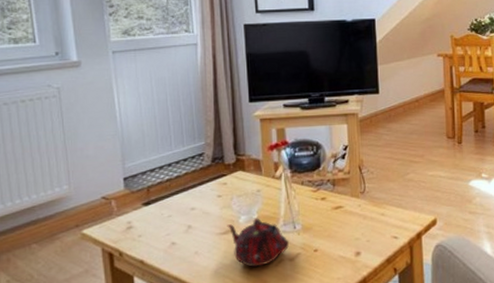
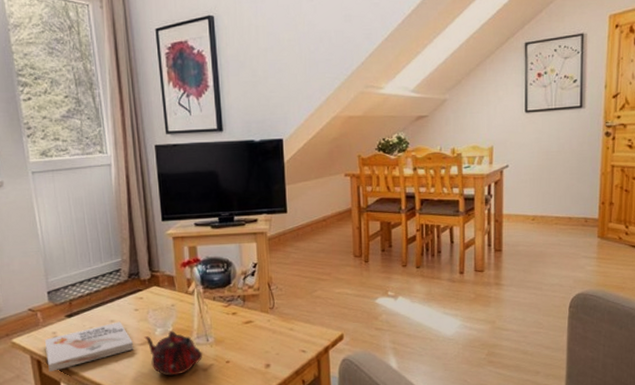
book: none [119,209,216,266] -> present [45,321,134,373]

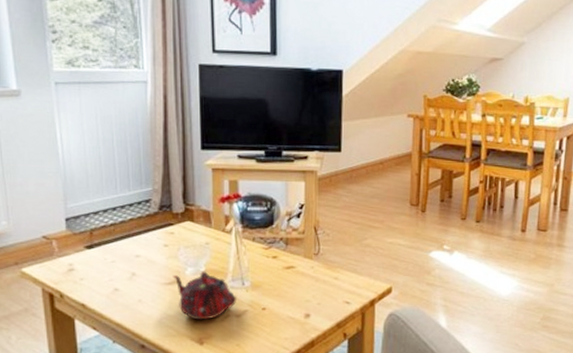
book: present [45,321,134,373] -> none [60,257,161,308]

